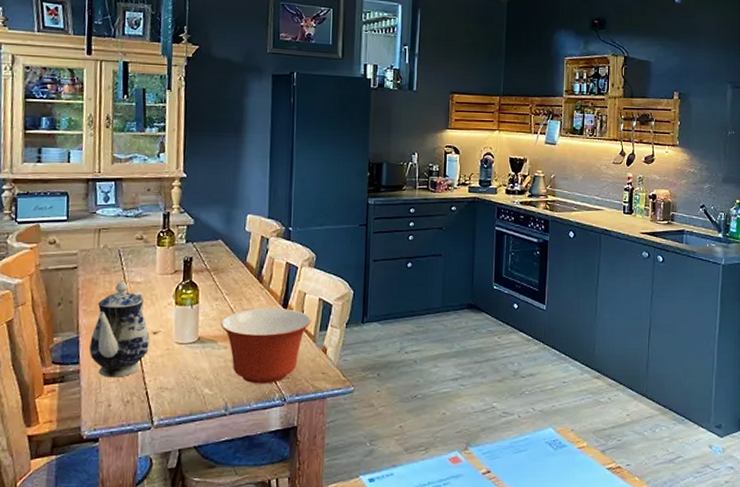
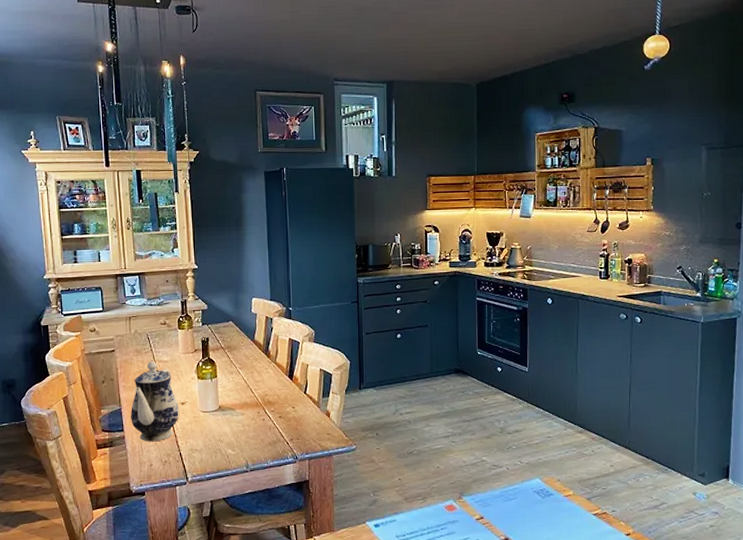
mixing bowl: present [220,308,311,384] -> none [237,379,315,445]

